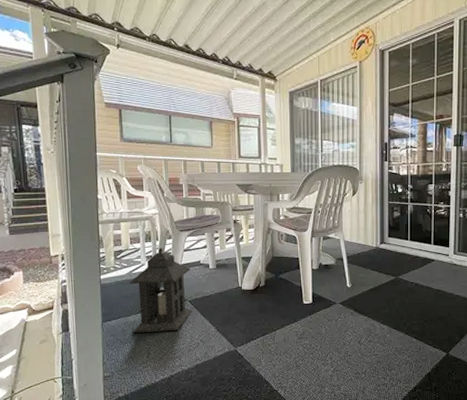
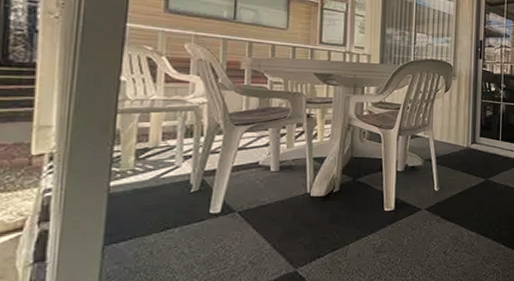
lantern: present [129,247,192,333] -> none [149,145,246,257]

